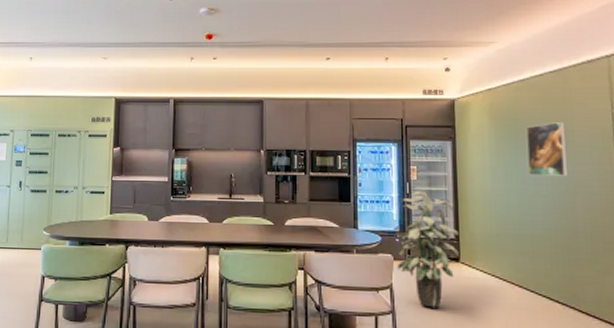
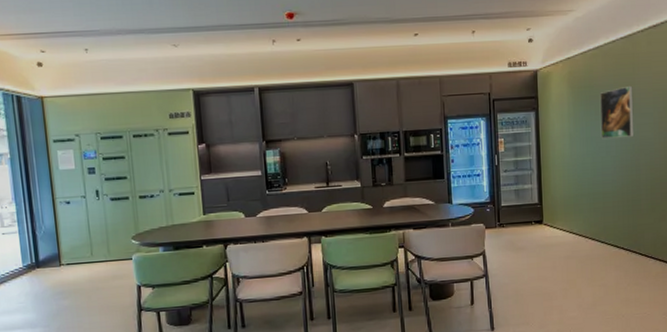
indoor plant: present [396,191,460,308] -> none [486,161,542,268]

